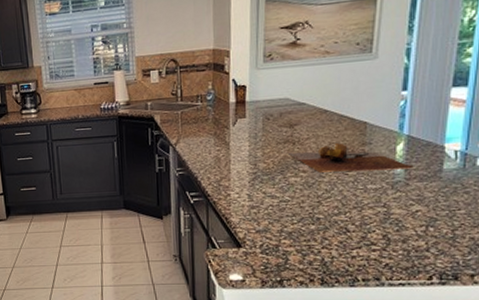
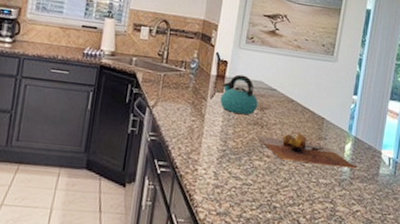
kettle: none [243,96,286,135] -> present [220,74,258,115]

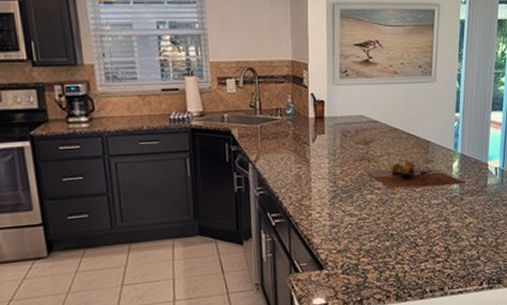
kettle: present [220,74,258,115] -> none [322,112,362,152]

